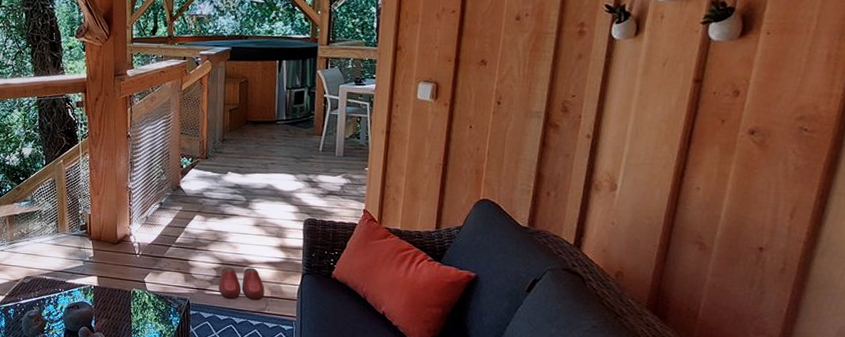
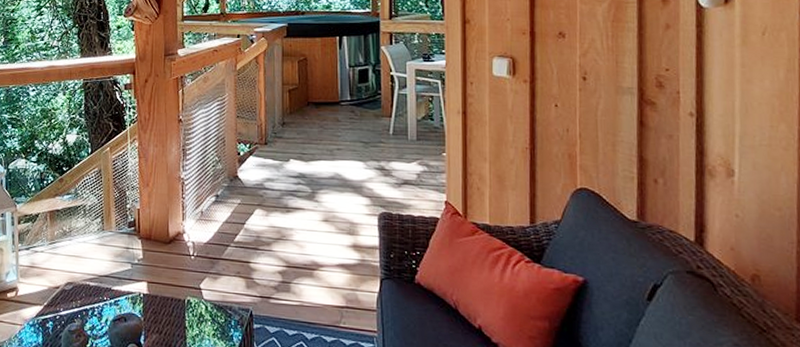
slippers: present [218,267,265,300] -> none [285,270,339,310]

